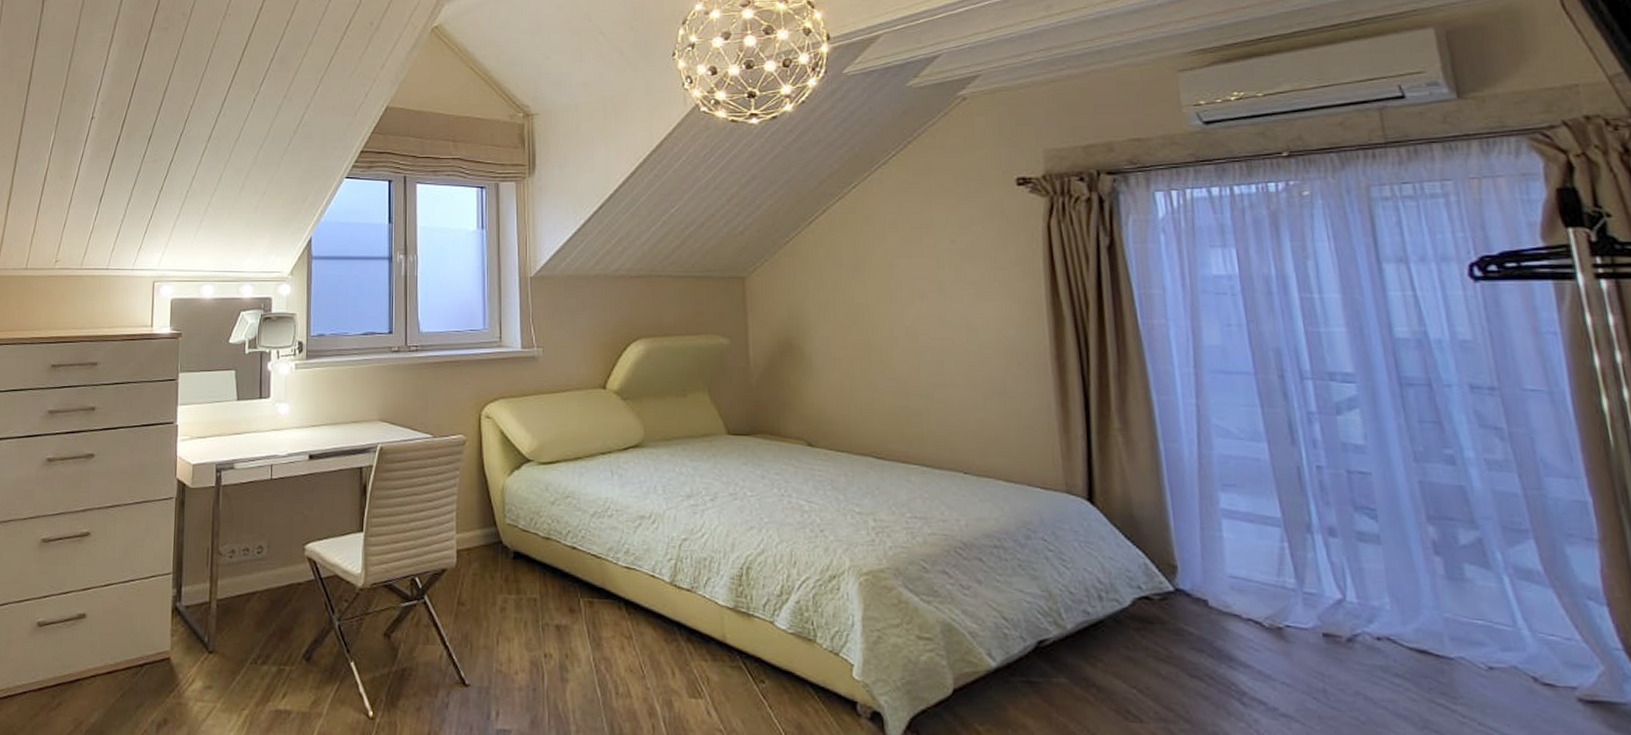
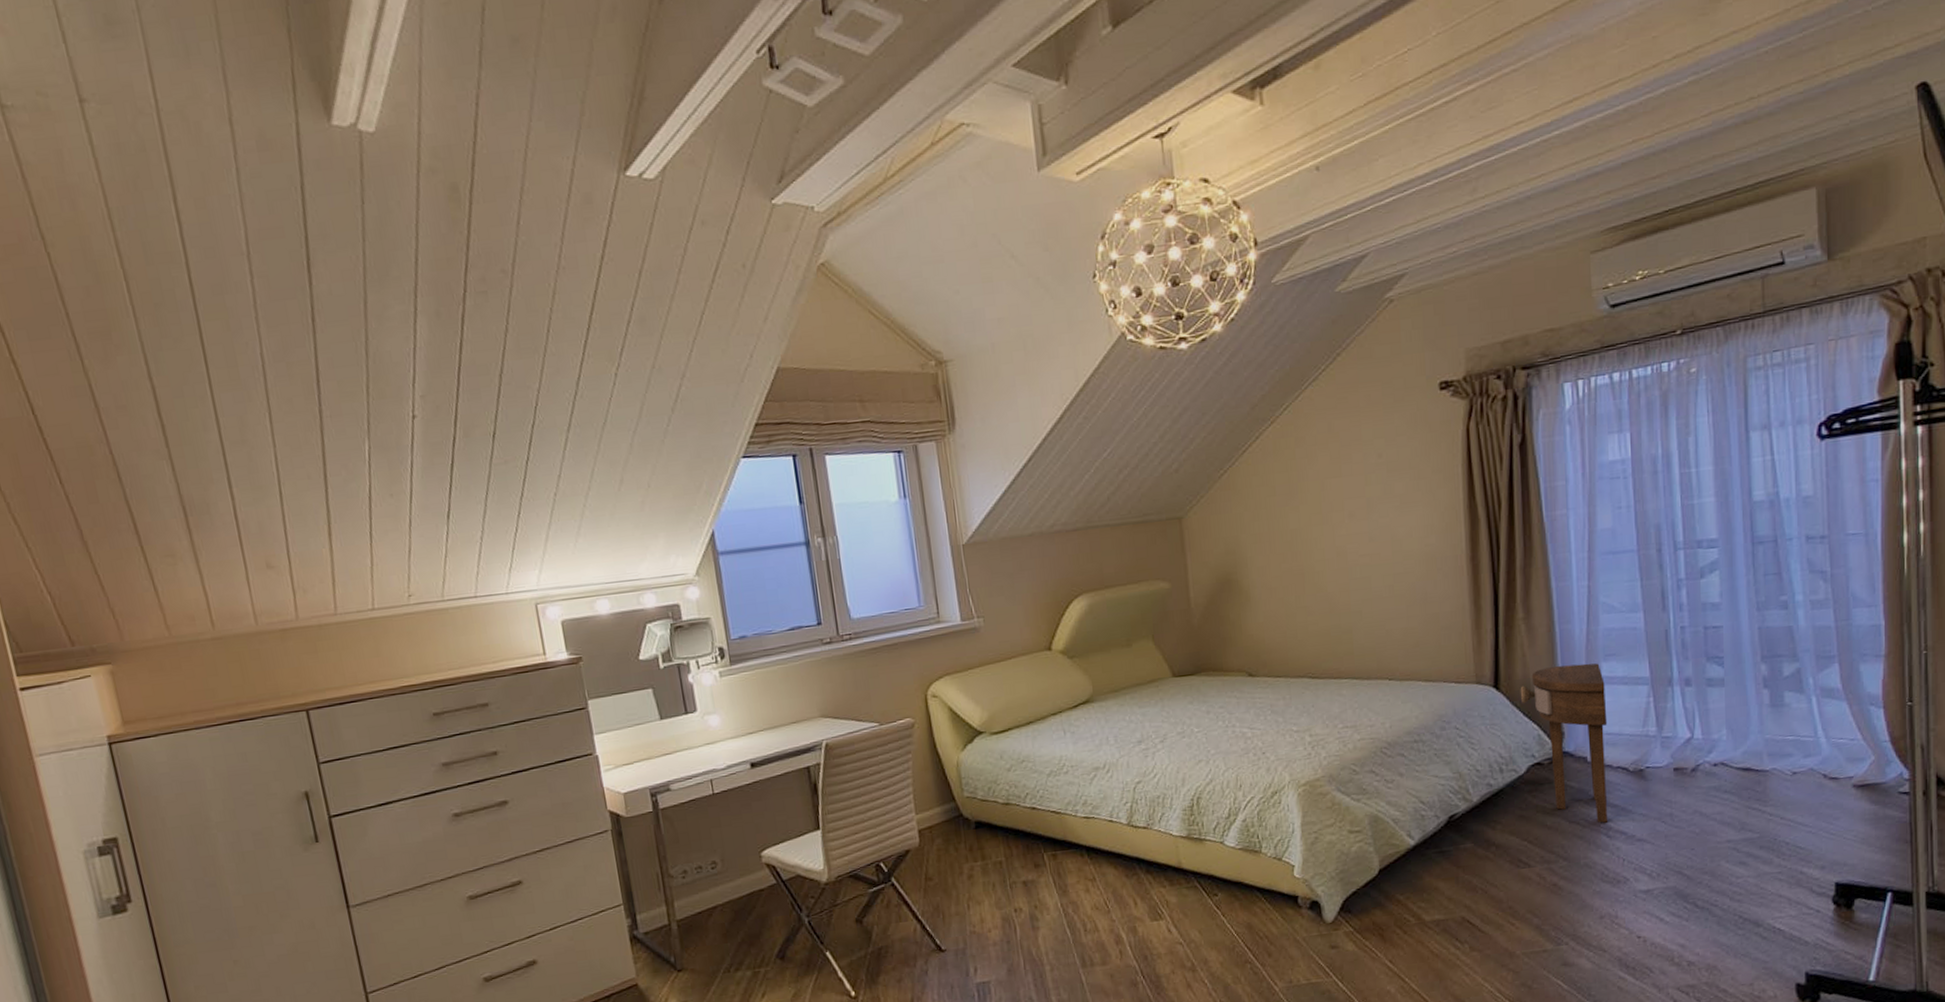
side table: none [1119,488,1239,685] -> present [1520,663,1608,823]

